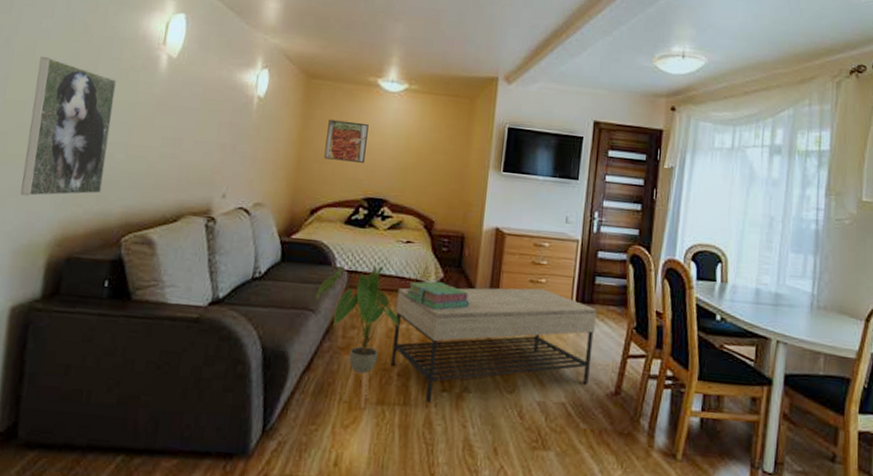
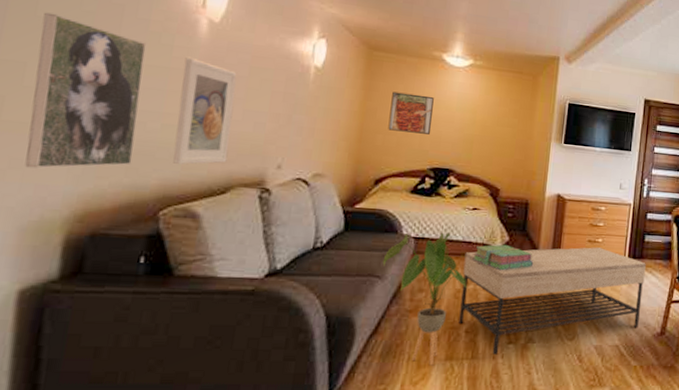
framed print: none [134,91,190,194] -> present [173,56,237,165]

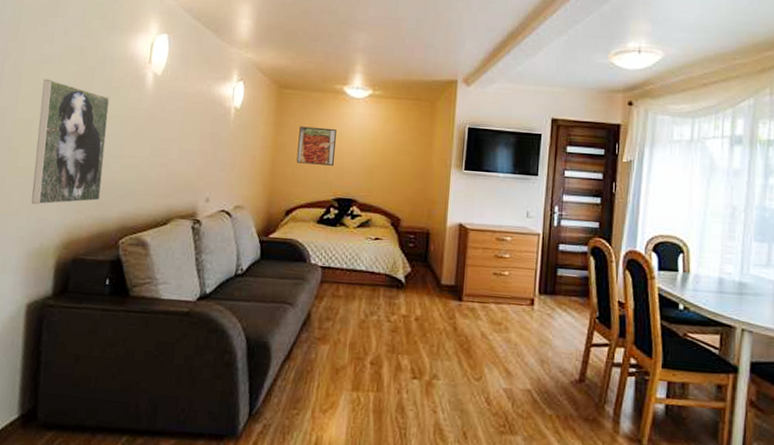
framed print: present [173,56,237,165] -> none [129,106,175,200]
house plant: present [382,232,467,366] -> none [293,262,371,395]
coffee table: present [459,247,646,356] -> none [364,280,559,390]
stack of books: present [472,244,534,271] -> none [376,275,437,303]

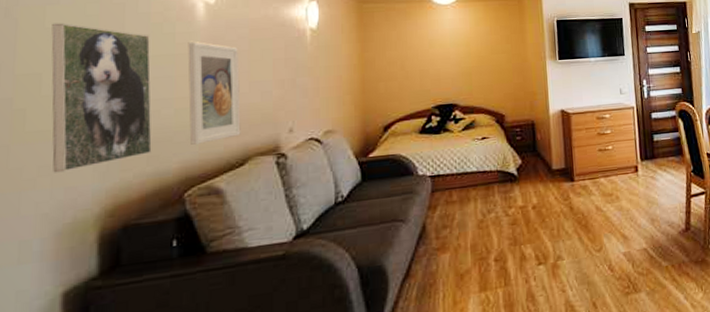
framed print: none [129,106,175,200] -> present [188,41,241,145]
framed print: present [296,126,337,166] -> none [387,37,429,77]

